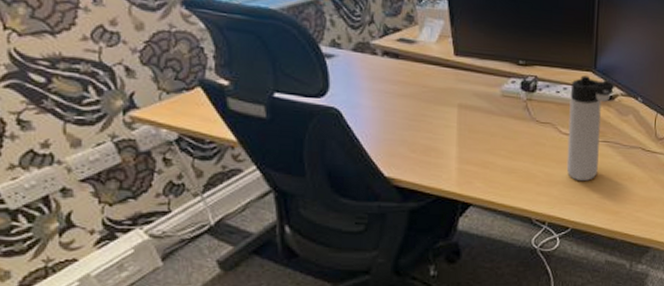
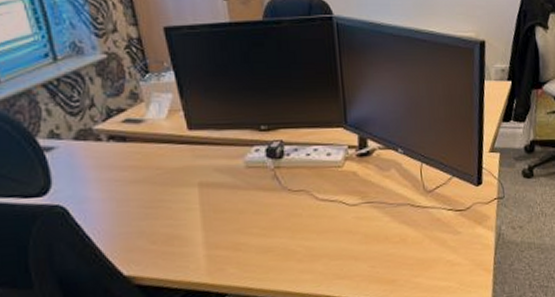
thermos bottle: present [566,75,615,181] -> none [322,132,371,250]

